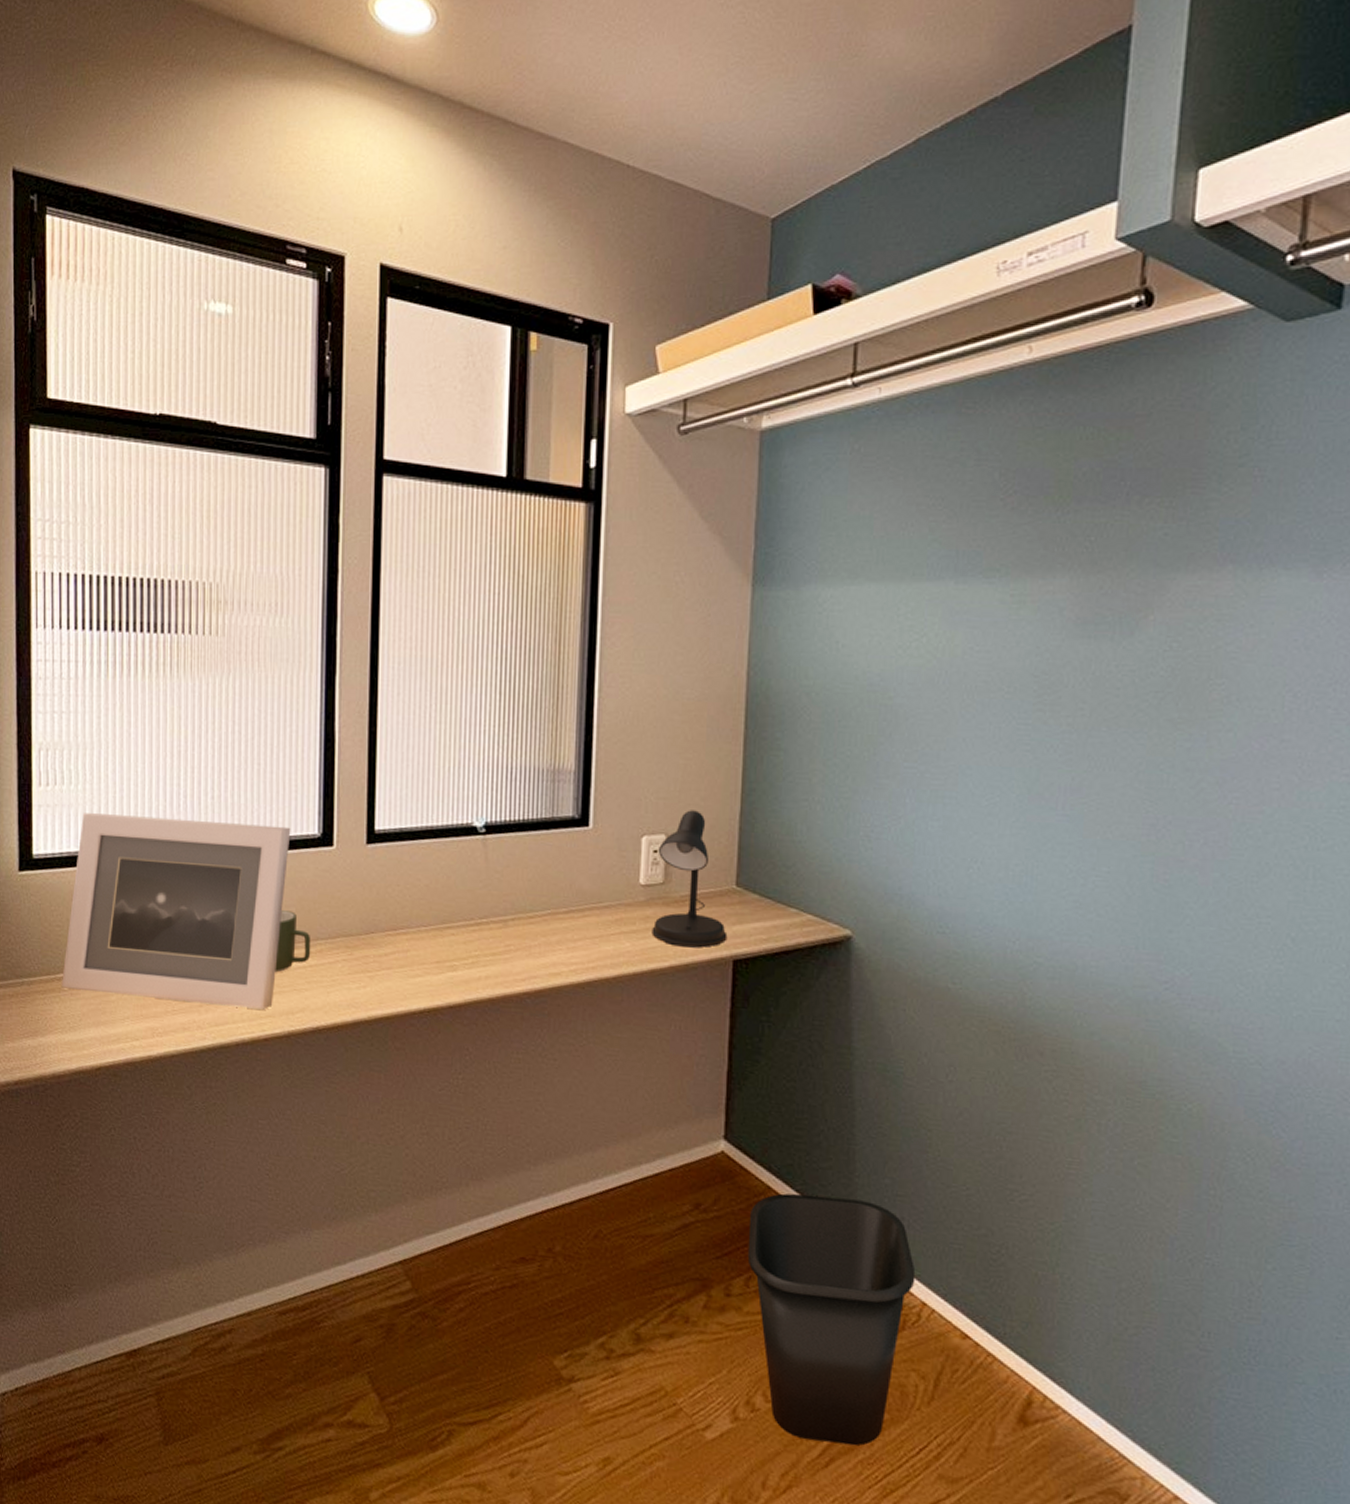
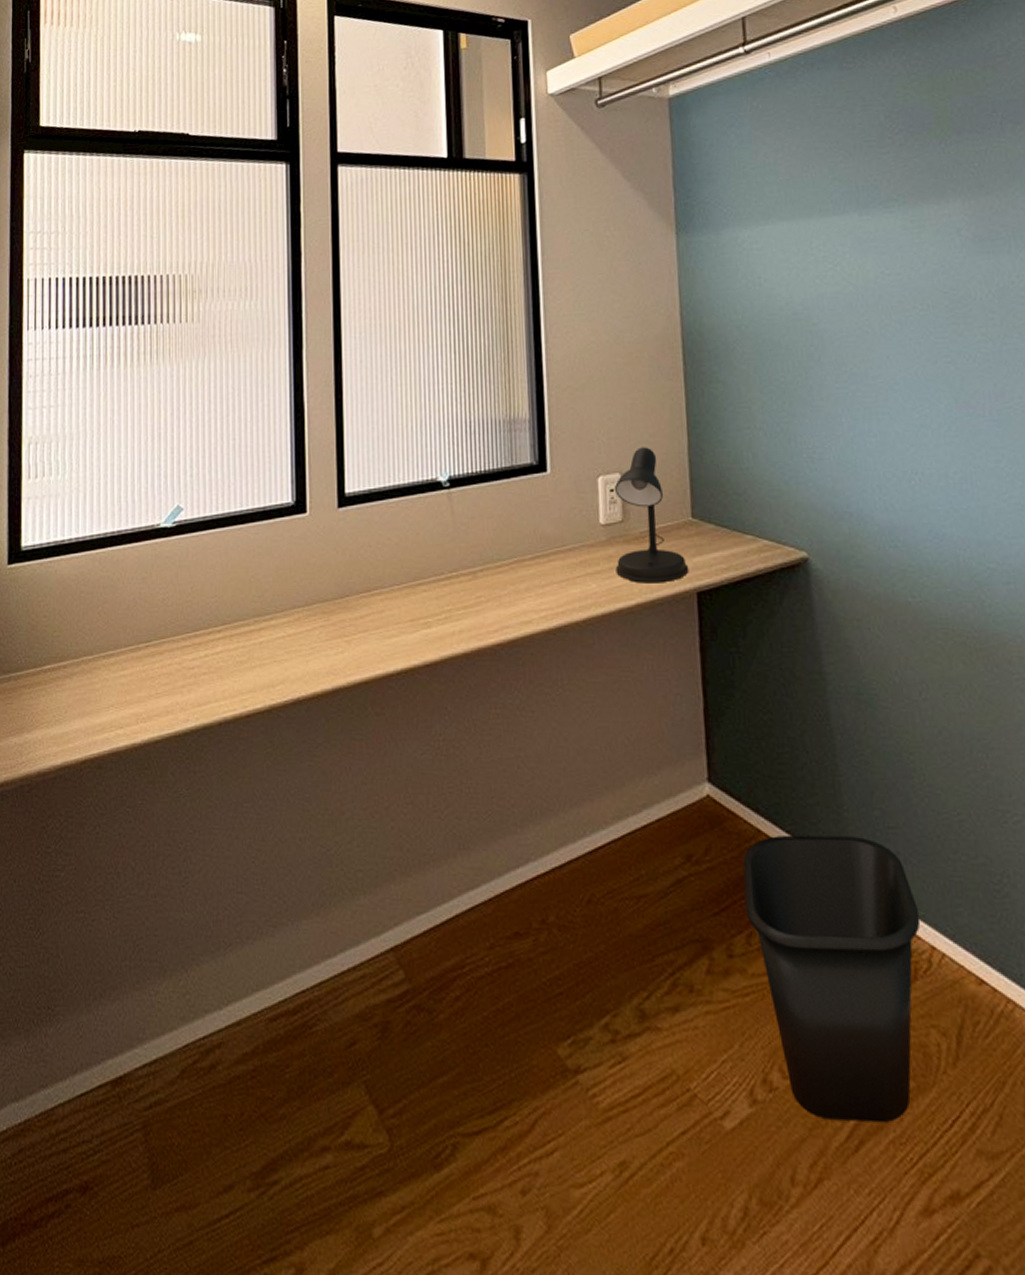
picture frame: present [61,813,291,1010] -> none [47,497,266,685]
mug: present [275,910,311,973] -> none [255,581,289,645]

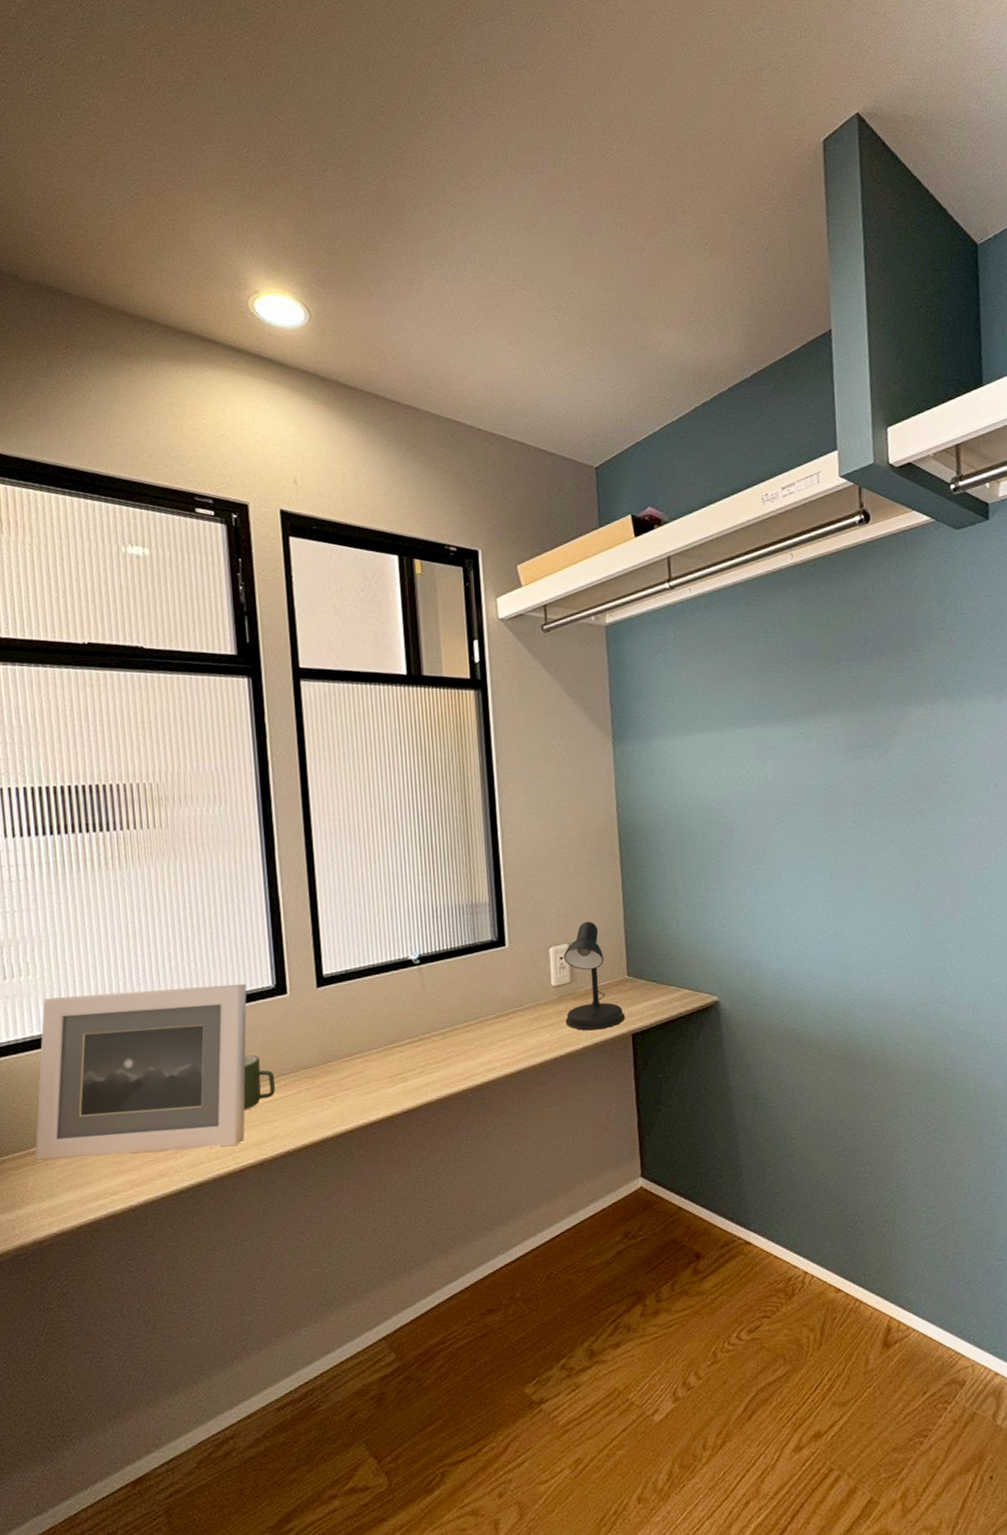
picture frame: none [47,497,266,685] -> present [34,983,247,1161]
mug: none [255,581,289,645] -> present [243,1055,276,1111]
waste bin: present [743,834,921,1123] -> none [668,1202,797,1402]

